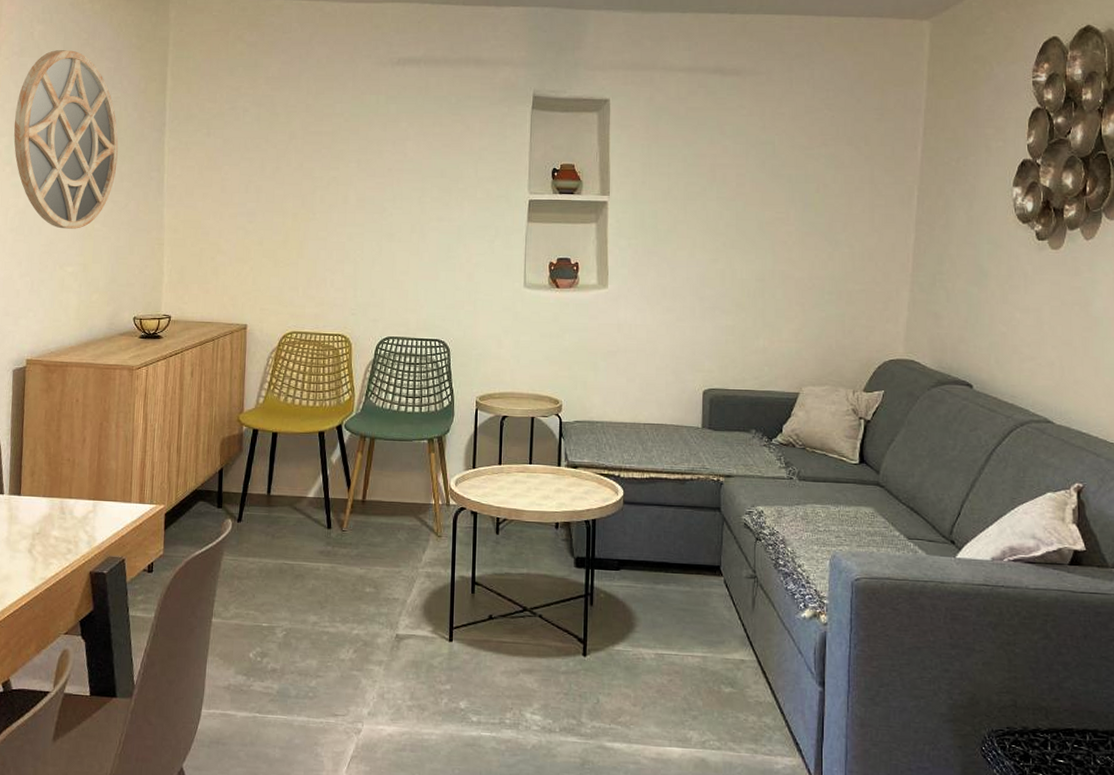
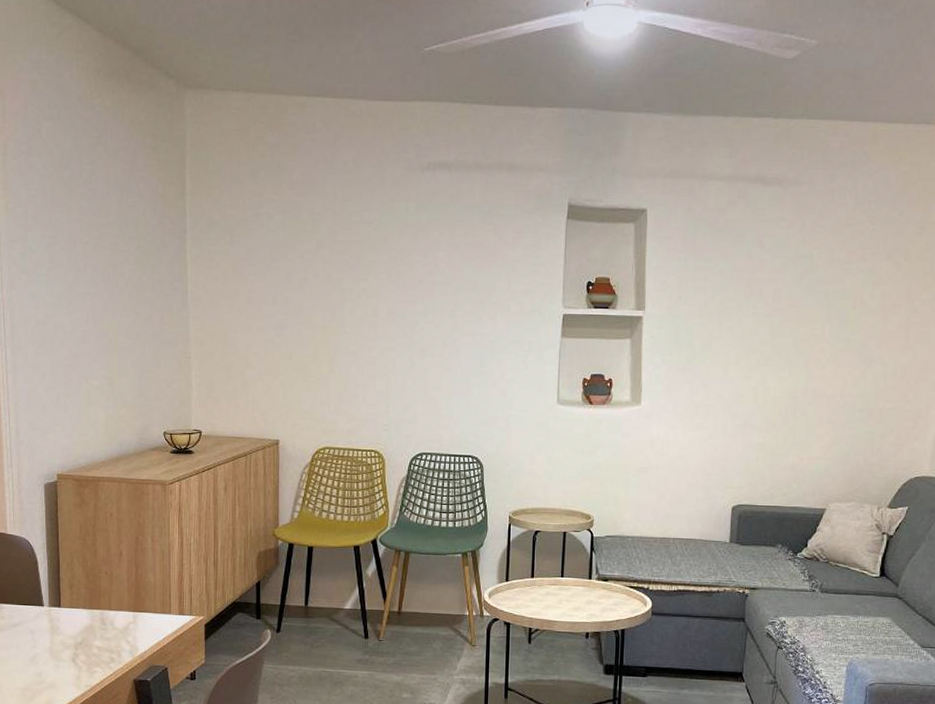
home mirror: present [14,50,119,229] -> none [27,150,138,341]

